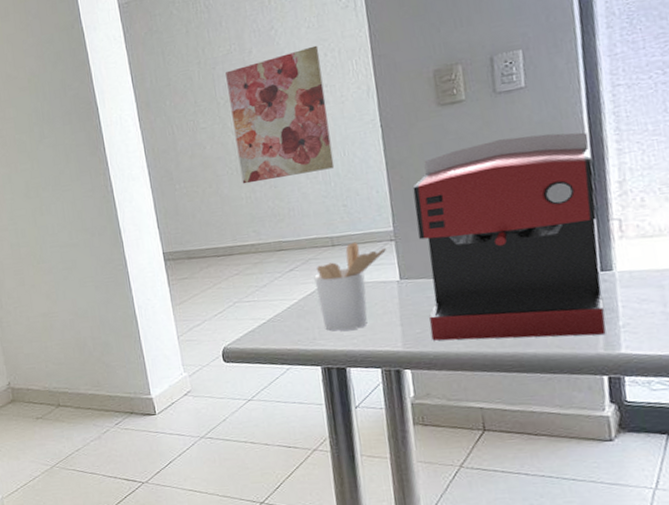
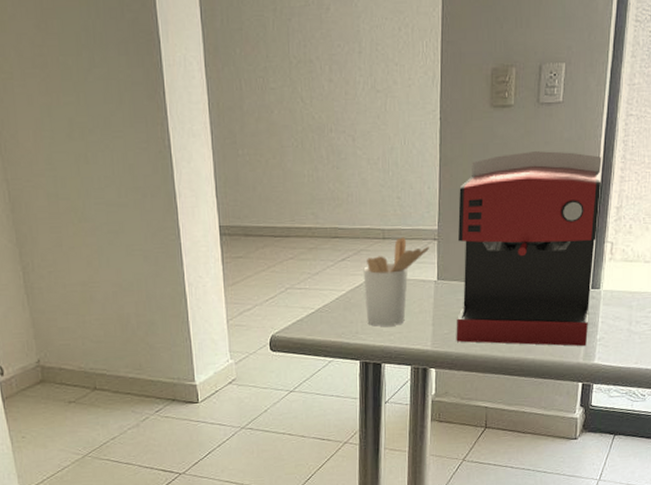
wall art: present [226,45,335,184] -> none [301,16,394,160]

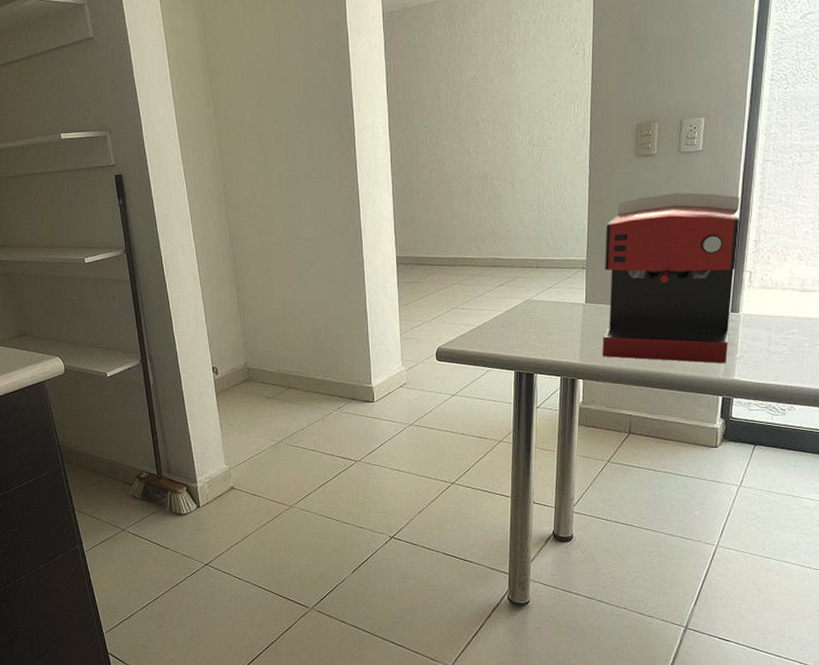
utensil holder: present [363,237,430,326] -> none [519,266,579,342]

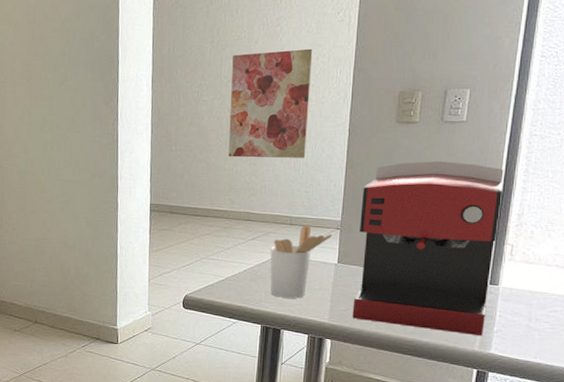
wall art: none [470,85,549,203] -> present [228,48,313,158]
utensil holder: none [519,266,579,342] -> present [270,224,333,298]

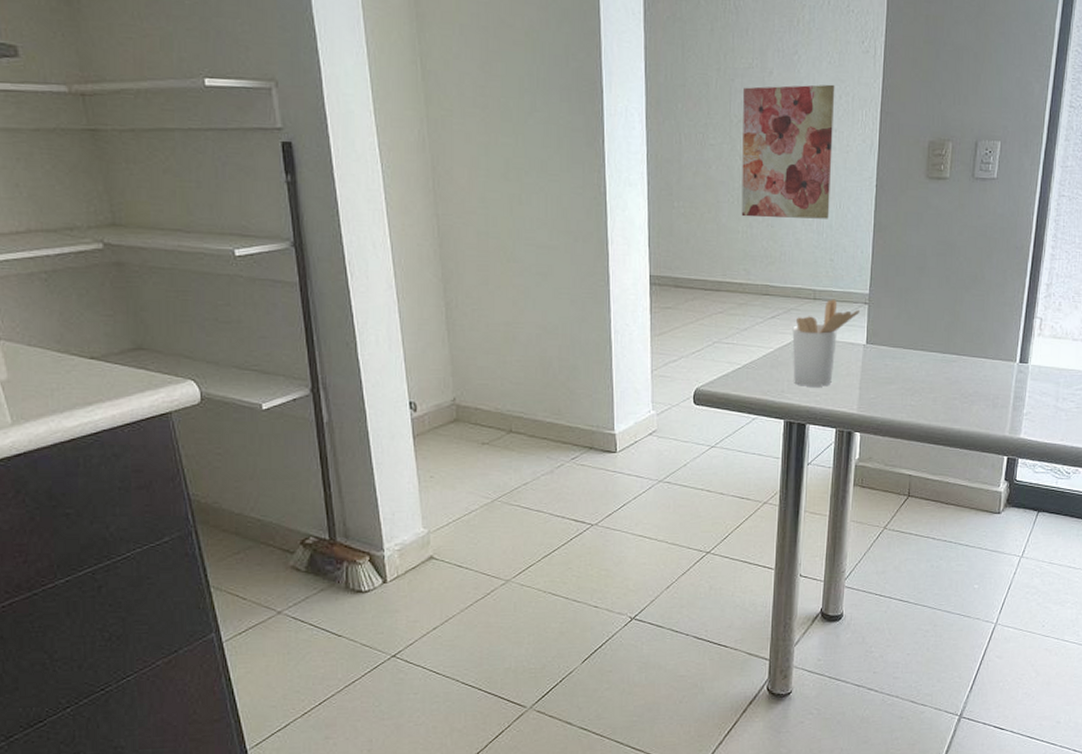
coffee maker: present [352,161,504,335] -> none [882,224,1034,419]

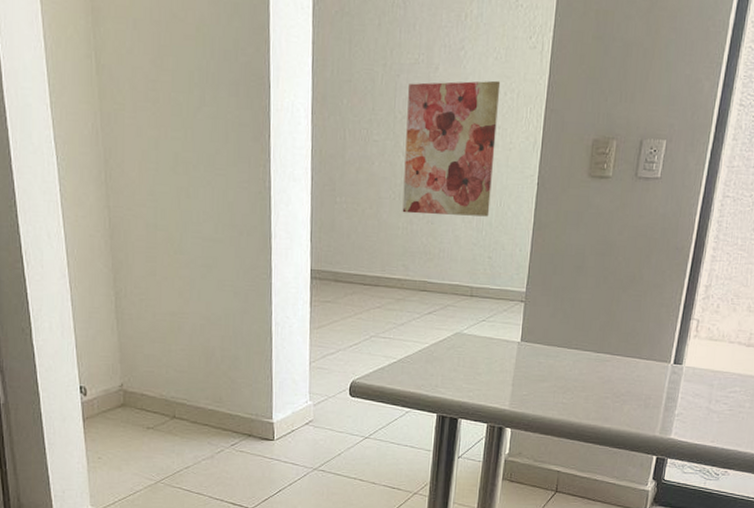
utensil holder: present [792,299,861,387] -> none [447,296,517,382]

